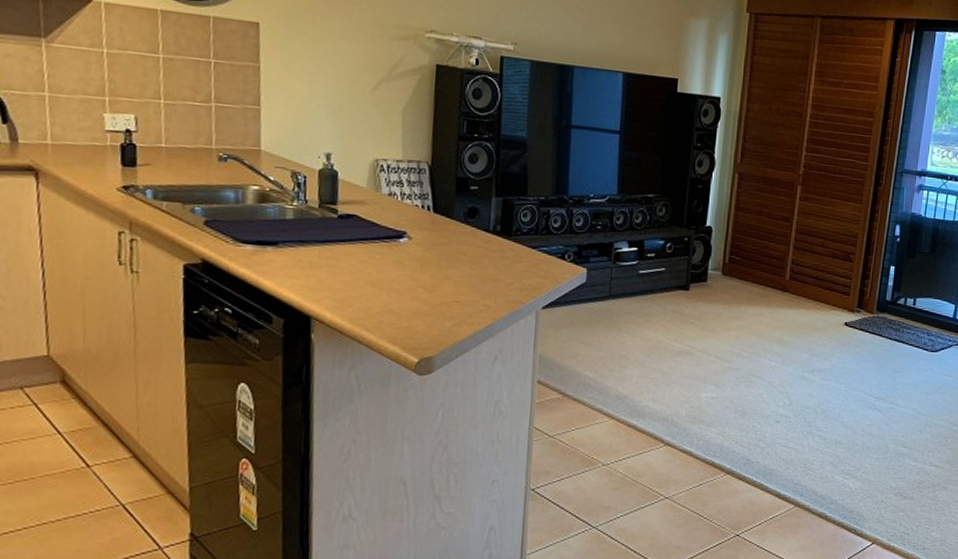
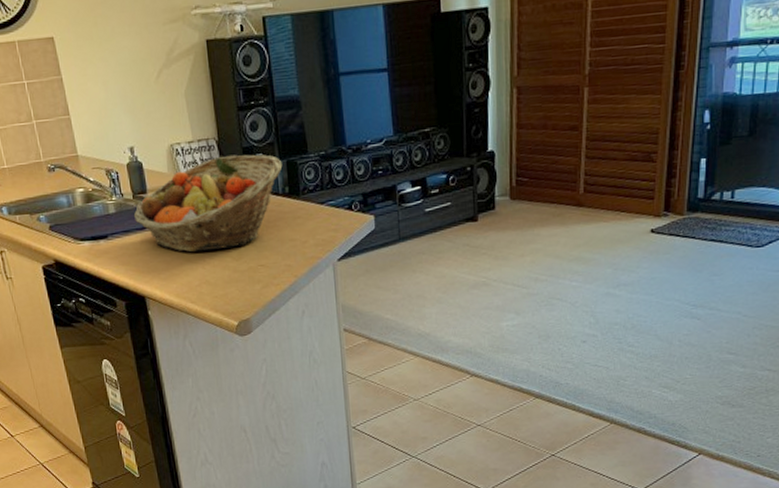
fruit basket: none [315,181,498,278] -> present [133,154,283,253]

